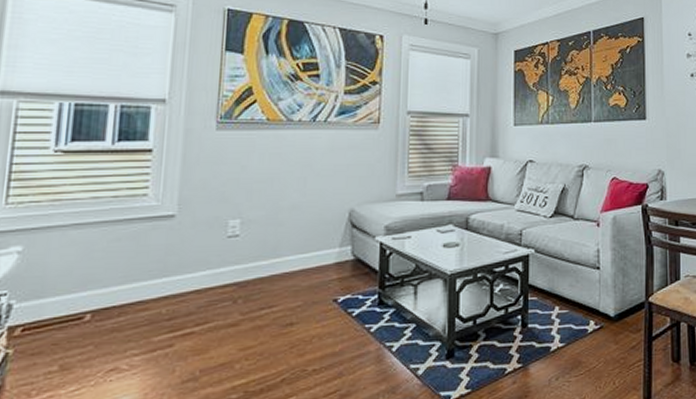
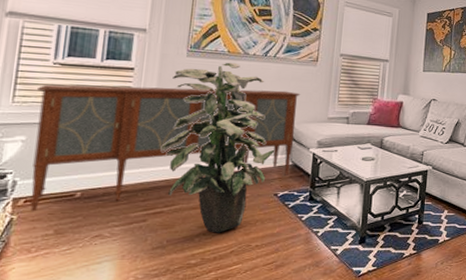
sideboard: none [28,164,361,344] -> present [30,84,301,212]
indoor plant: none [188,133,332,357] -> present [160,62,275,233]

